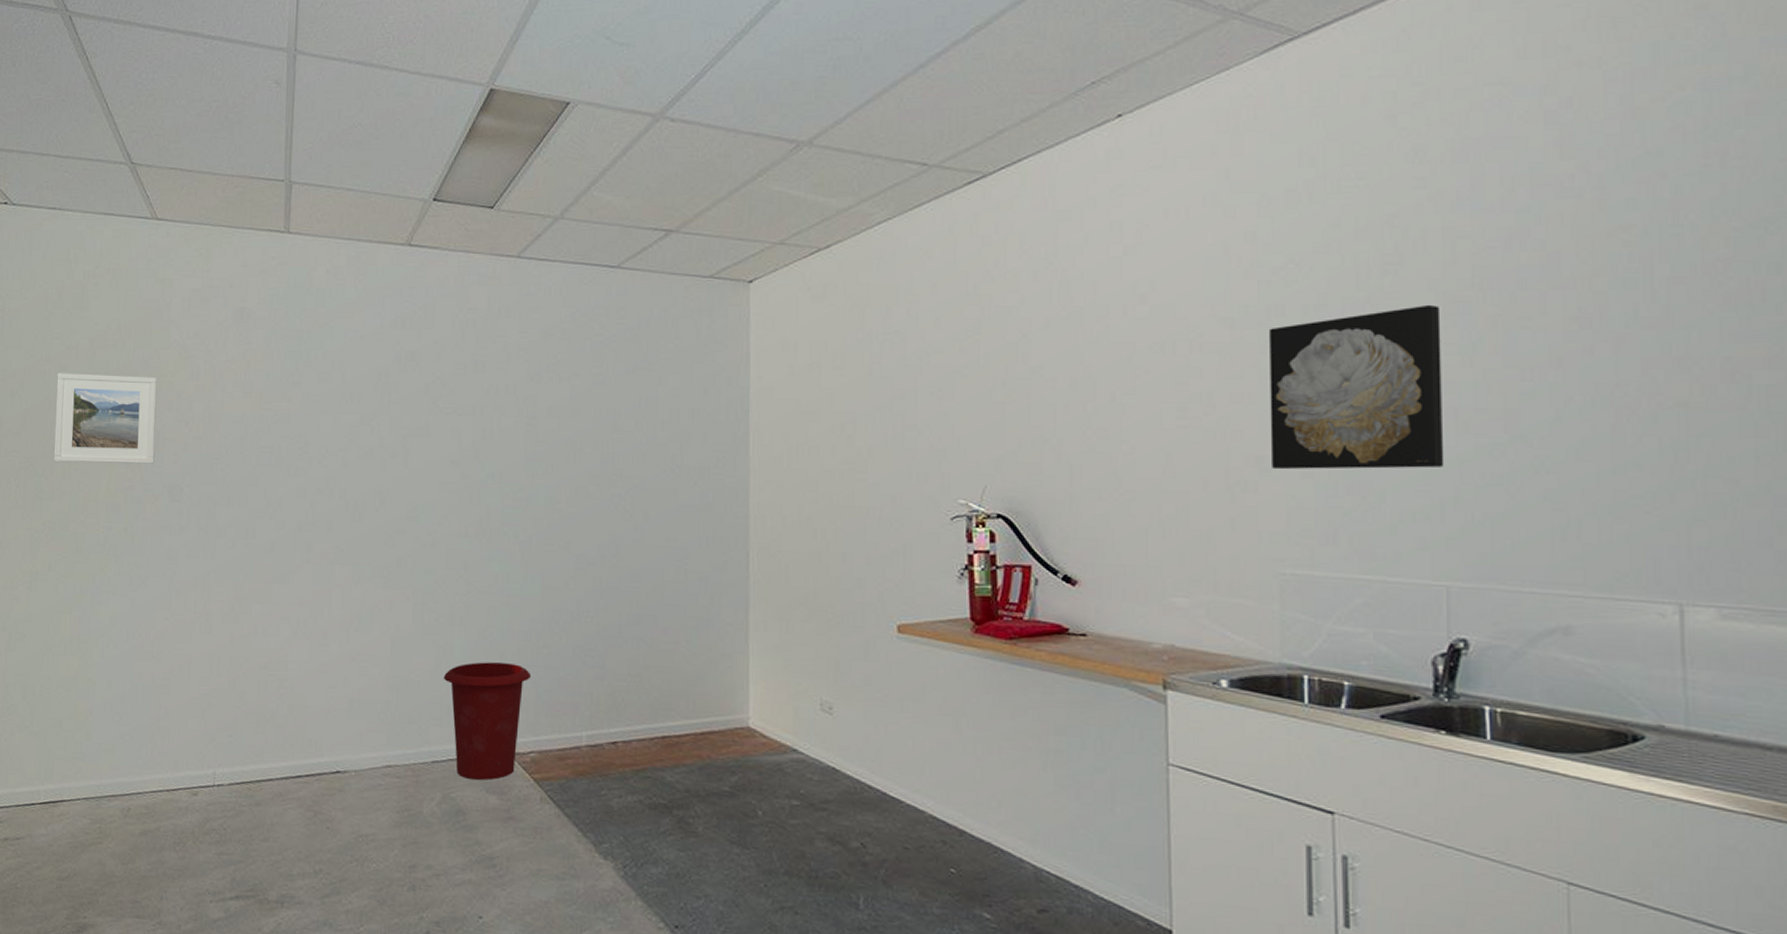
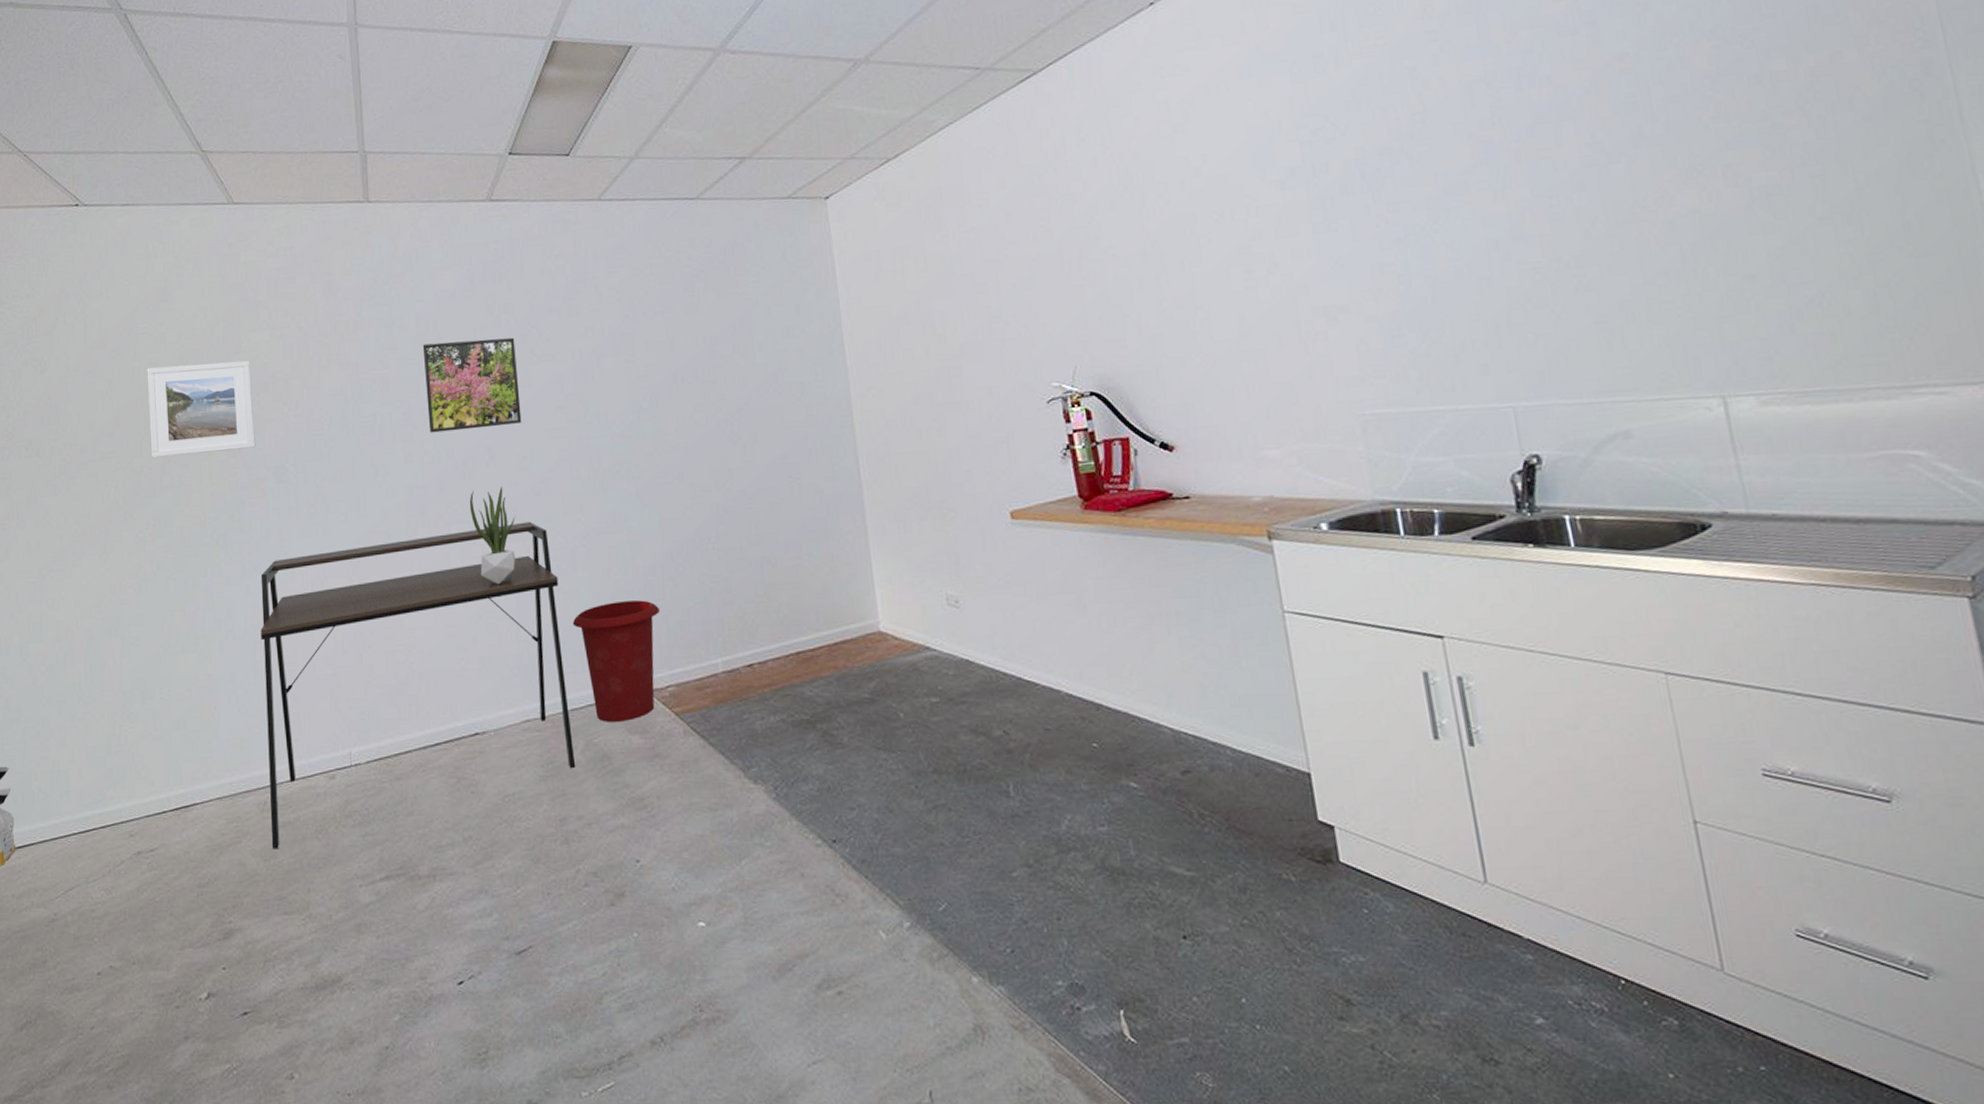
desk: none [131,571,434,855] -> present [260,521,576,849]
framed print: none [324,382,418,473] -> present [422,337,522,433]
potted plant: none [355,533,399,630] -> present [469,486,516,585]
wall art: present [1270,304,1445,470] -> none [1317,146,1494,318]

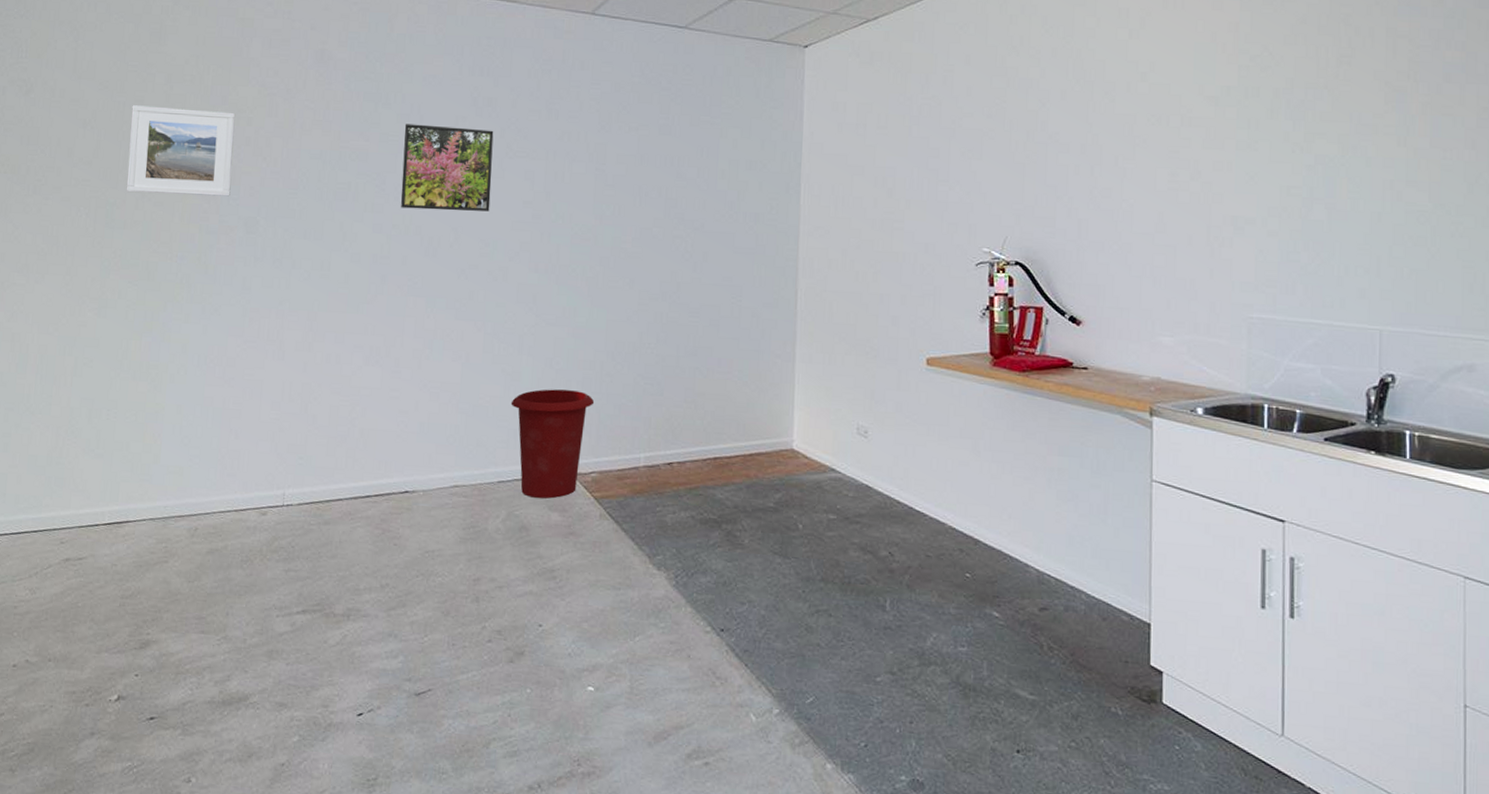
desk: present [260,521,576,849] -> none [197,303,503,573]
potted plant: present [469,486,516,585] -> none [428,267,471,359]

